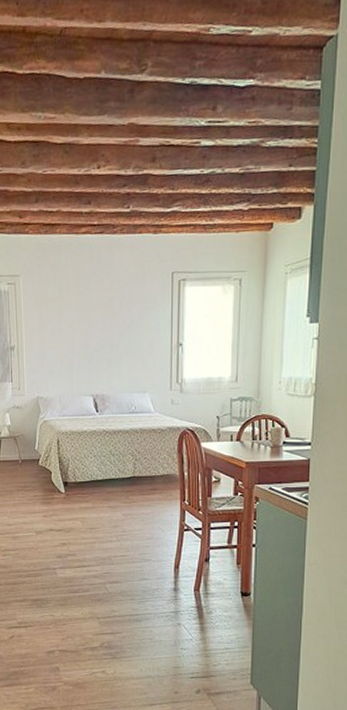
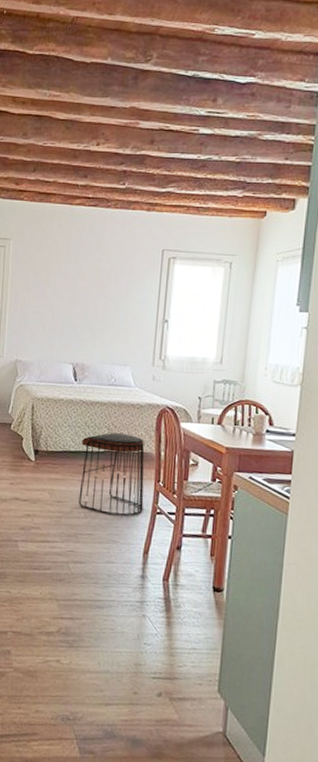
stool: none [108,458,171,536] -> present [78,432,145,517]

